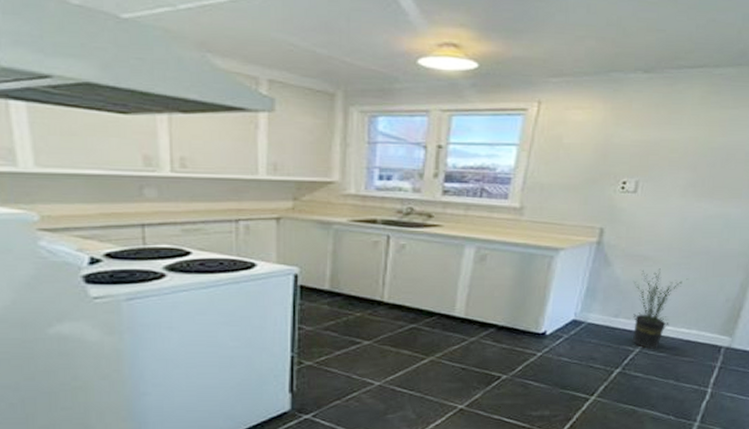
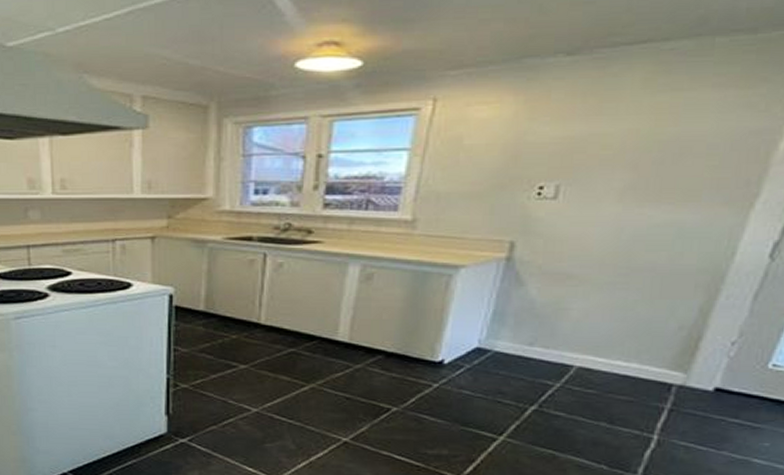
potted plant: present [633,268,689,349] -> none [552,288,627,384]

